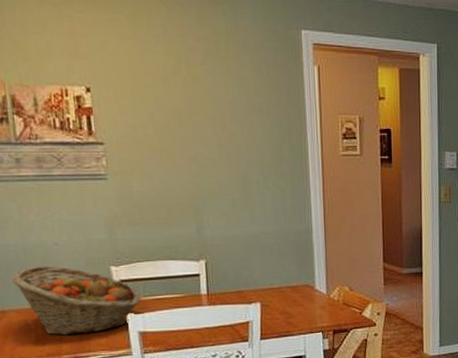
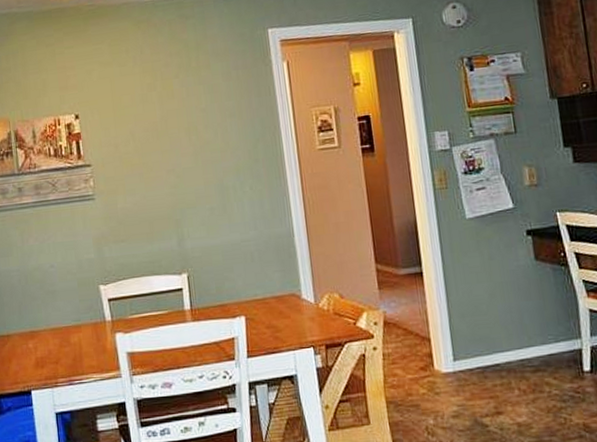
fruit basket: present [12,265,141,336] -> none [15,288,128,358]

